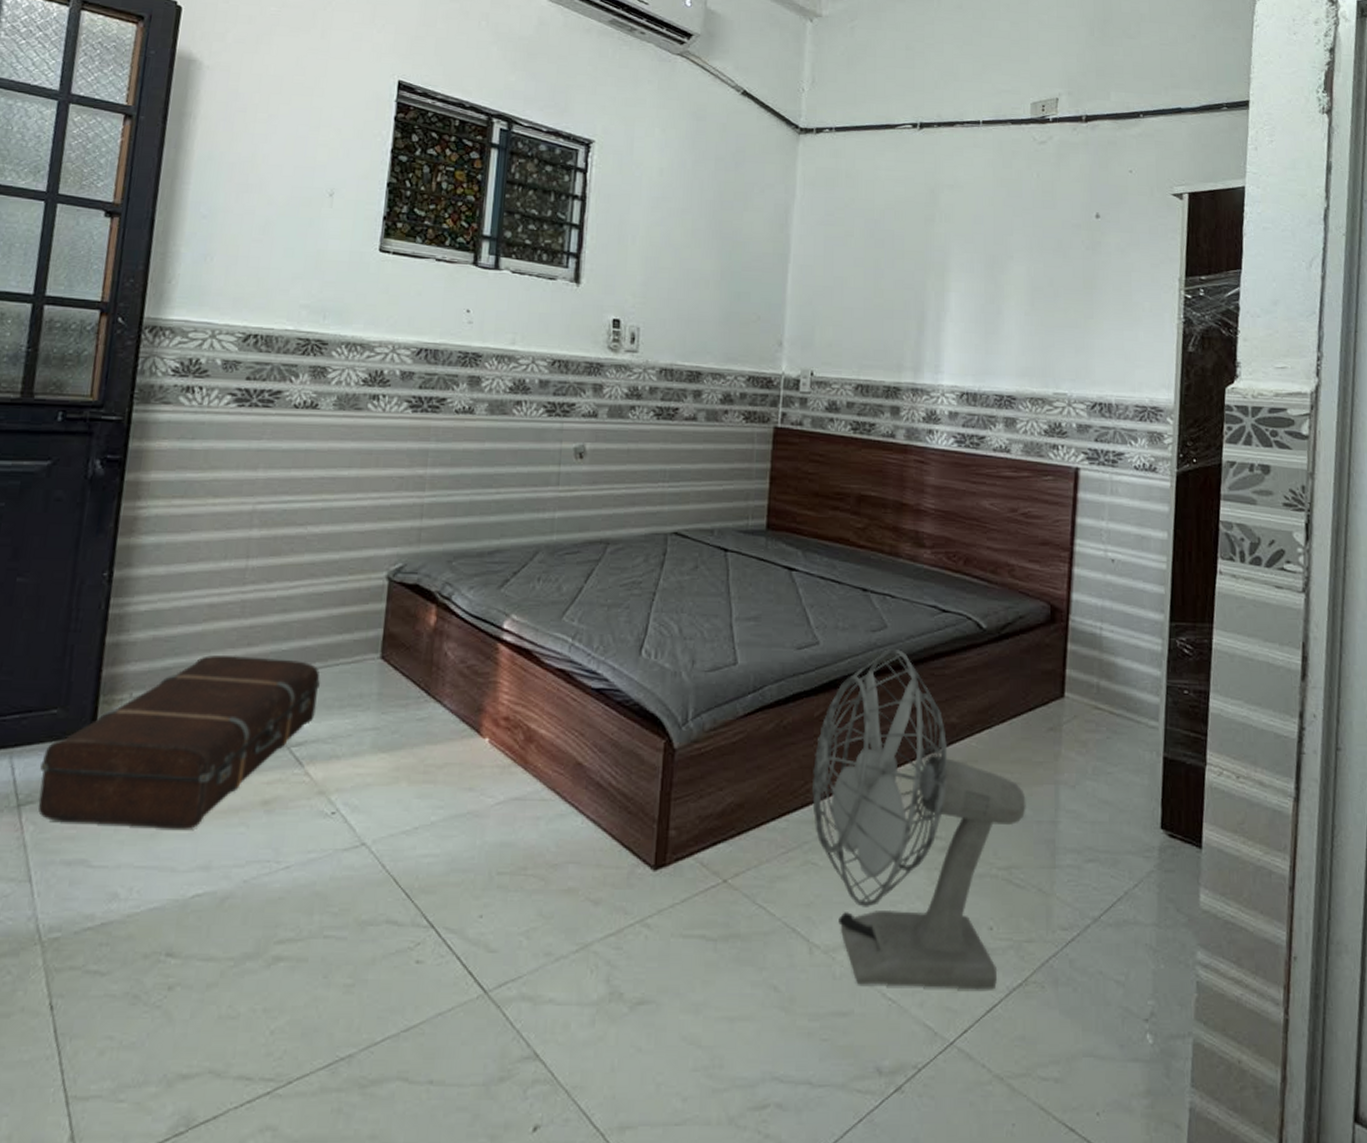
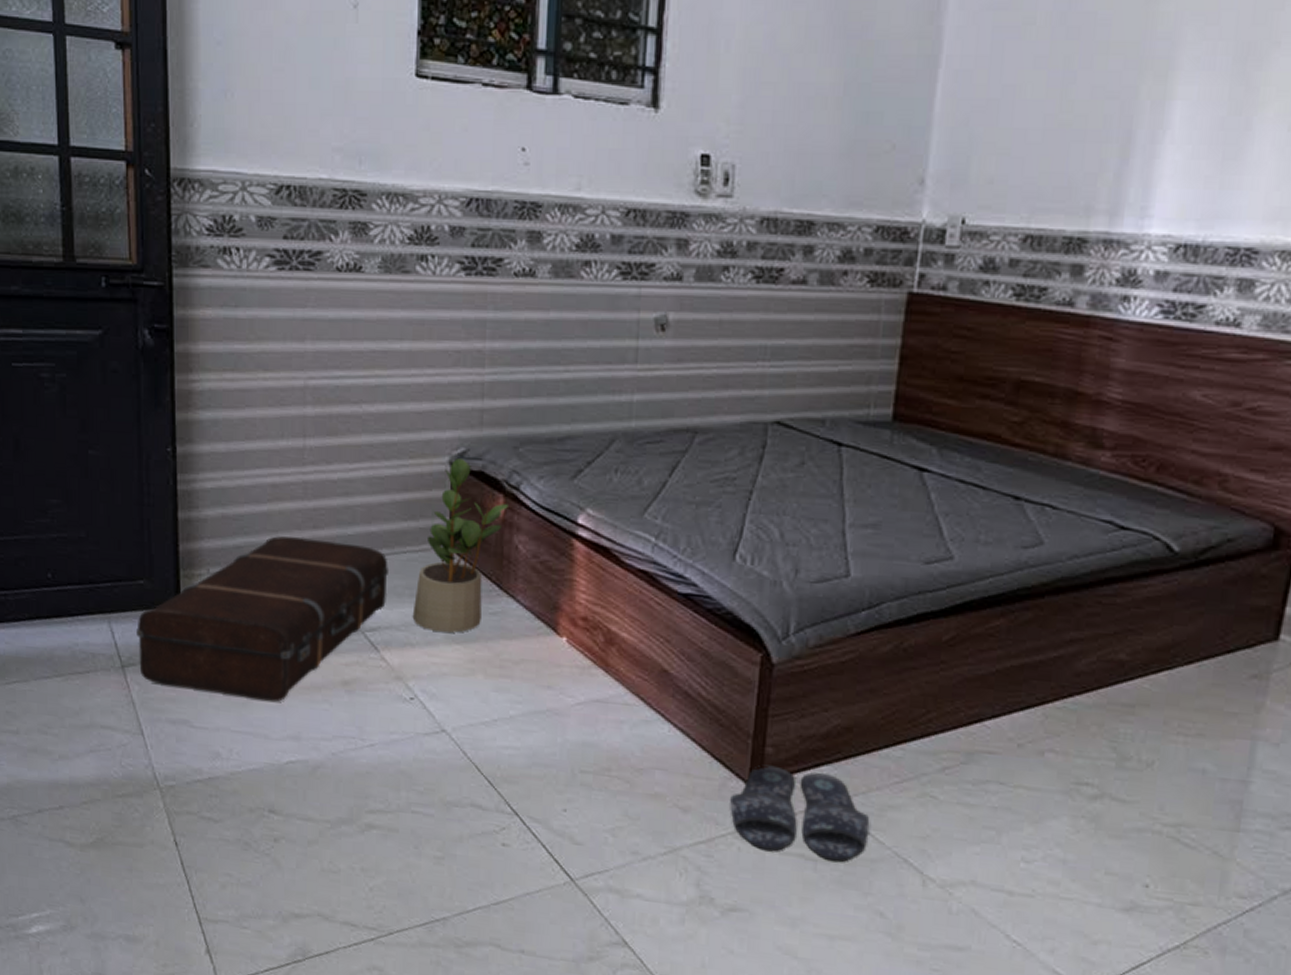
potted plant: none [340,573,440,741] -> present [412,458,508,633]
slippers: none [637,848,762,938] -> present [730,764,870,862]
electric fan: present [811,648,1026,990] -> none [934,568,1210,948]

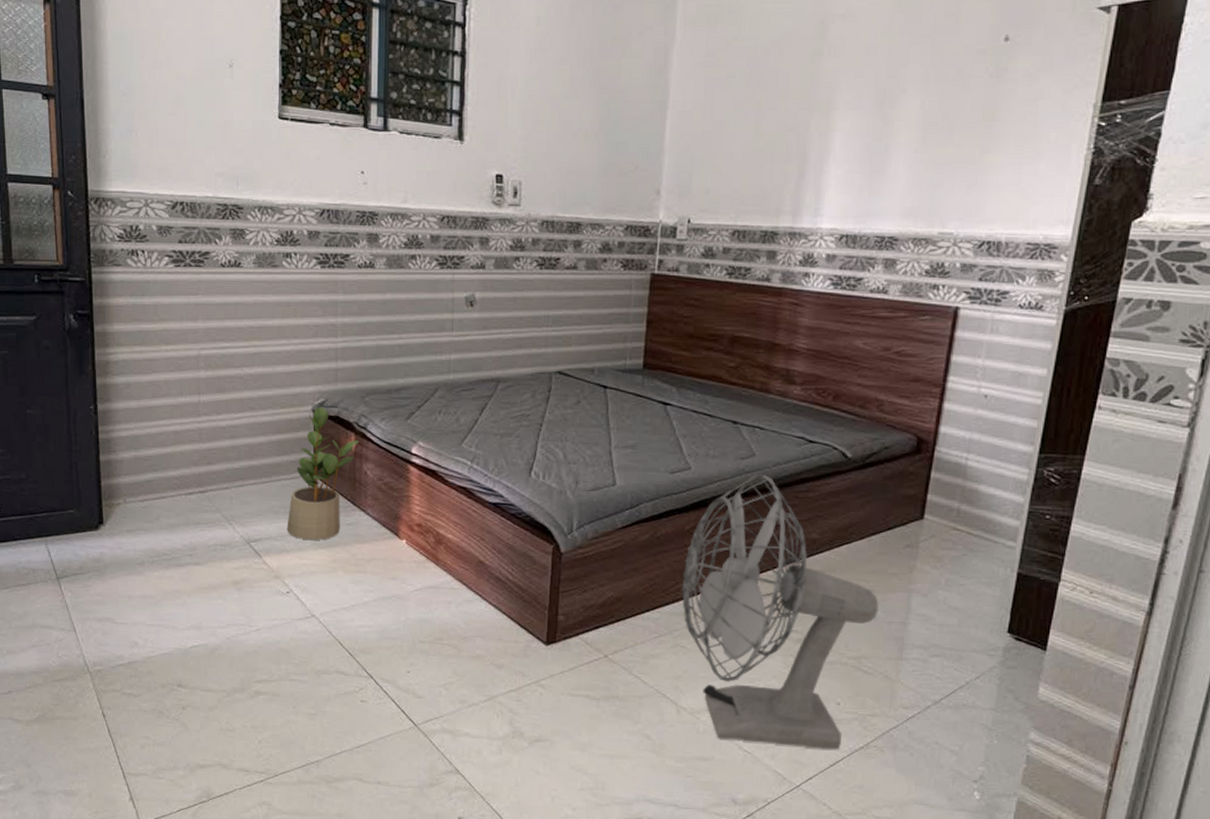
suitcase: present [136,536,390,702] -> none [68,471,268,600]
slippers: present [730,764,870,862] -> none [533,629,637,699]
electric fan: none [934,568,1210,948] -> present [681,473,879,750]

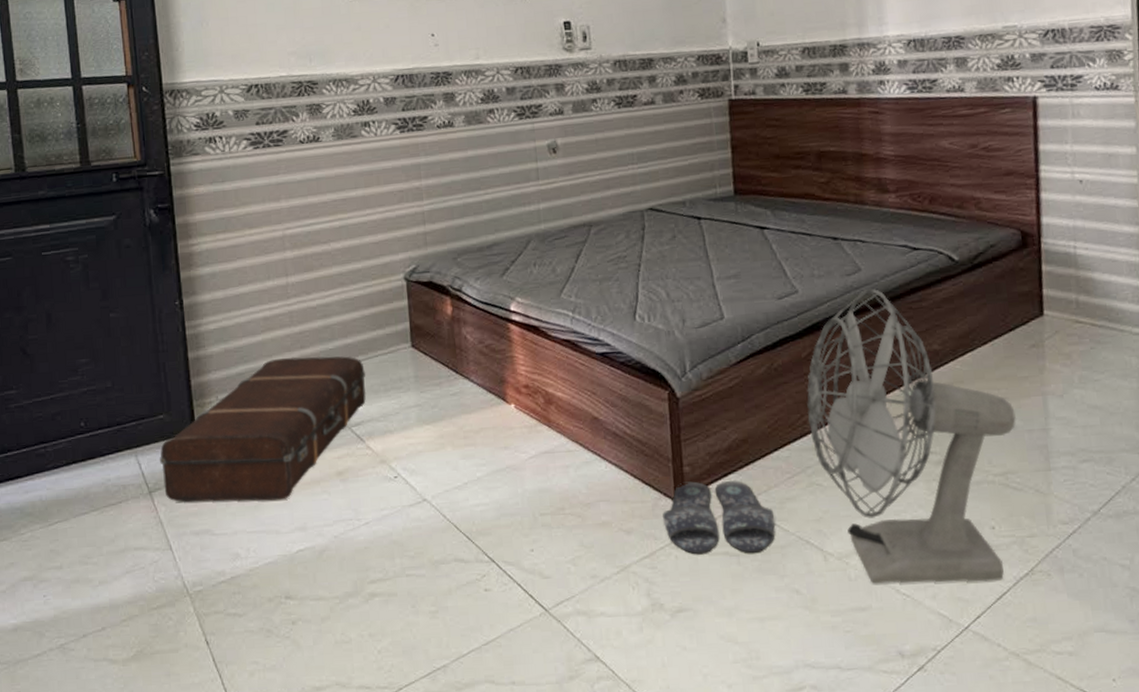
suitcase: none [68,471,268,600] -> present [160,356,367,502]
potted plant: present [287,407,358,540] -> none [388,274,455,417]
slippers: none [533,629,637,699] -> present [662,481,776,555]

